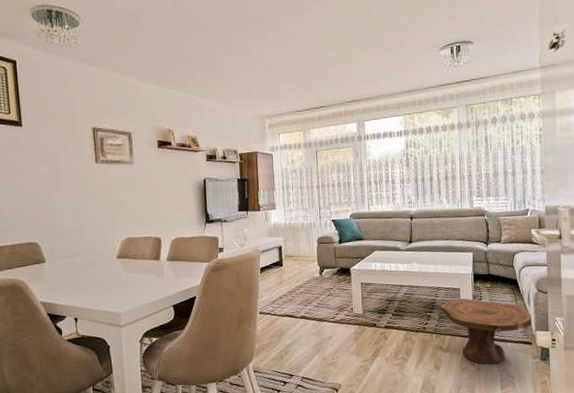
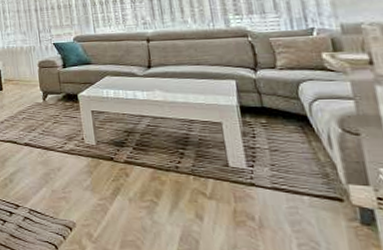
side table: present [440,298,532,364] -> none [196,135,340,222]

